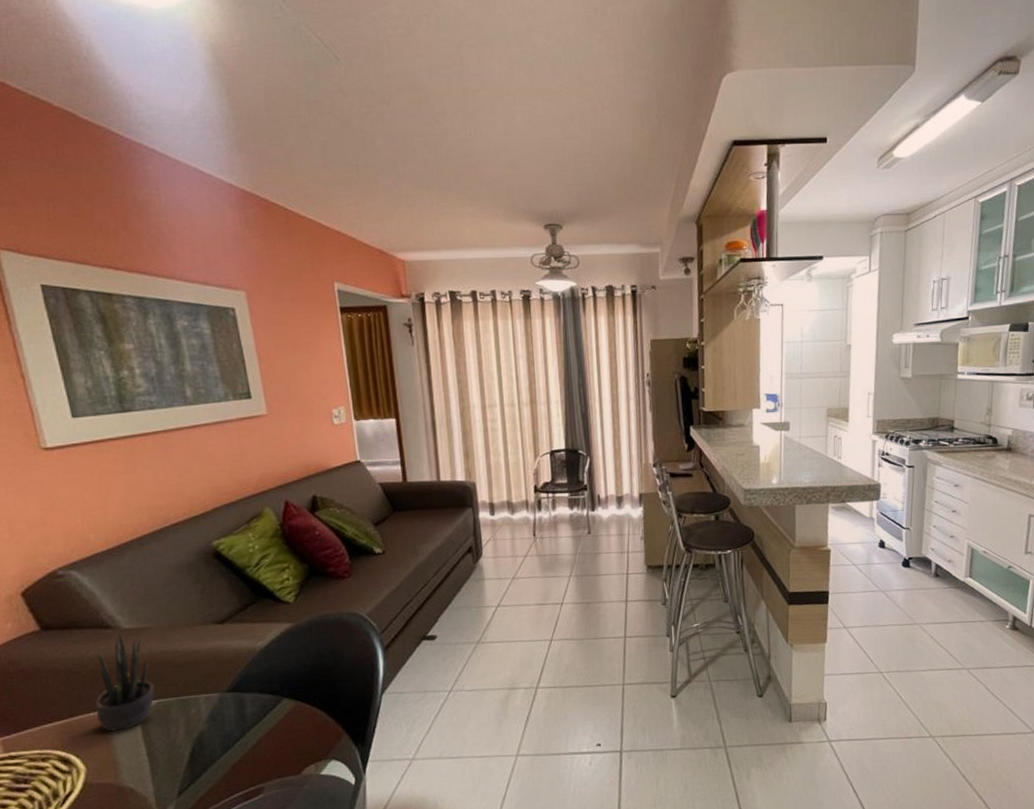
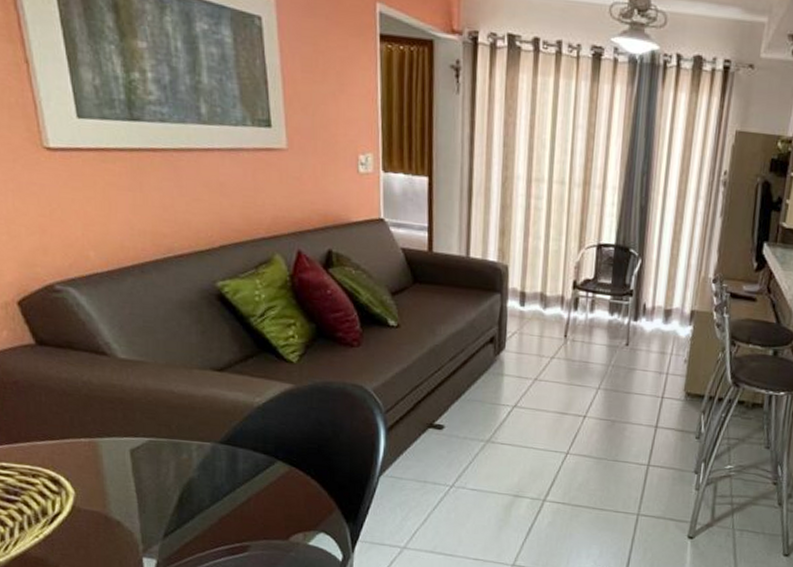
potted plant: present [95,633,154,732] -> none [87,362,146,462]

